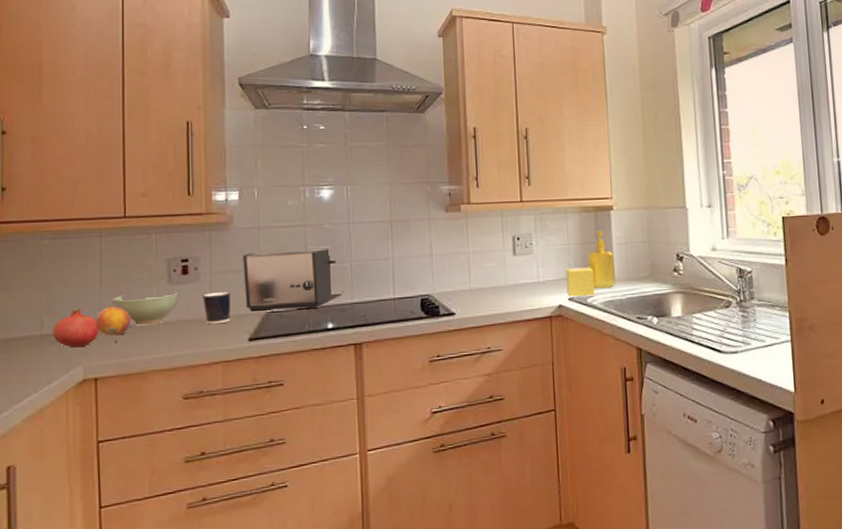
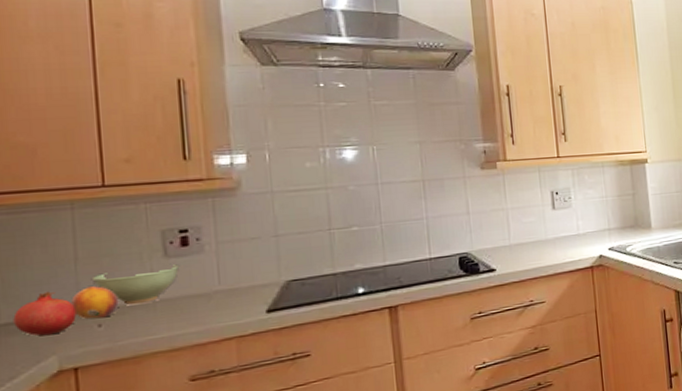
mug: present [202,292,231,325] -> none [207,262,244,299]
toaster: present [243,246,344,311] -> none [255,208,374,281]
sponge: present [566,267,595,297] -> none [605,217,634,247]
soap dispenser: present [587,231,615,289] -> none [625,183,652,238]

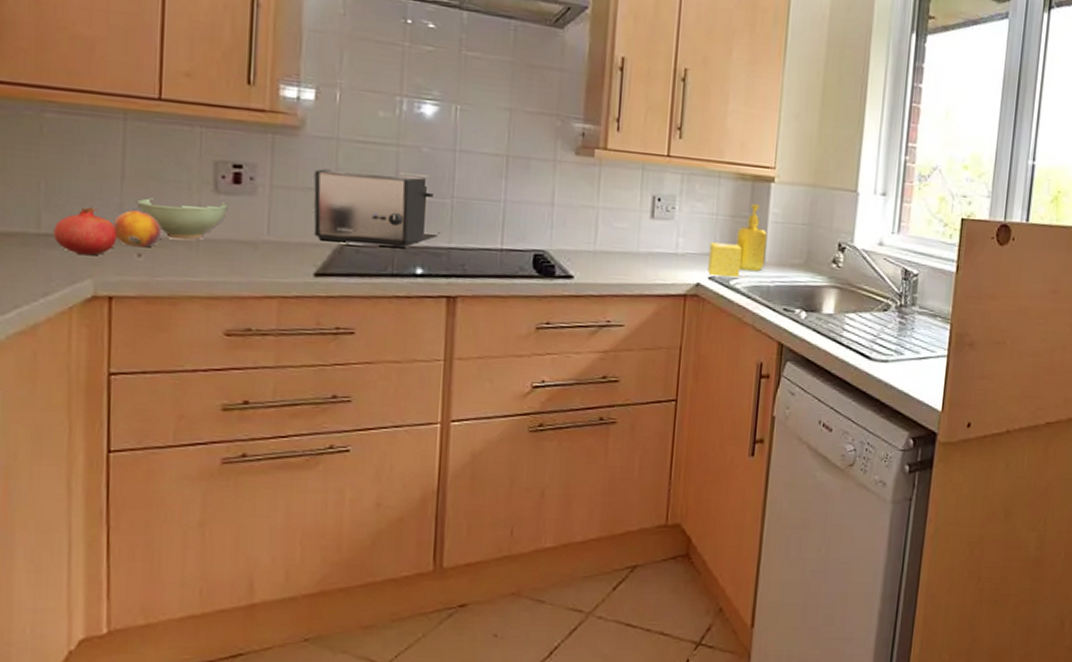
toaster: none [255,208,374,281] -> present [314,168,440,249]
sponge: none [605,217,634,247] -> present [708,242,742,278]
soap dispenser: none [625,183,652,238] -> present [736,204,767,272]

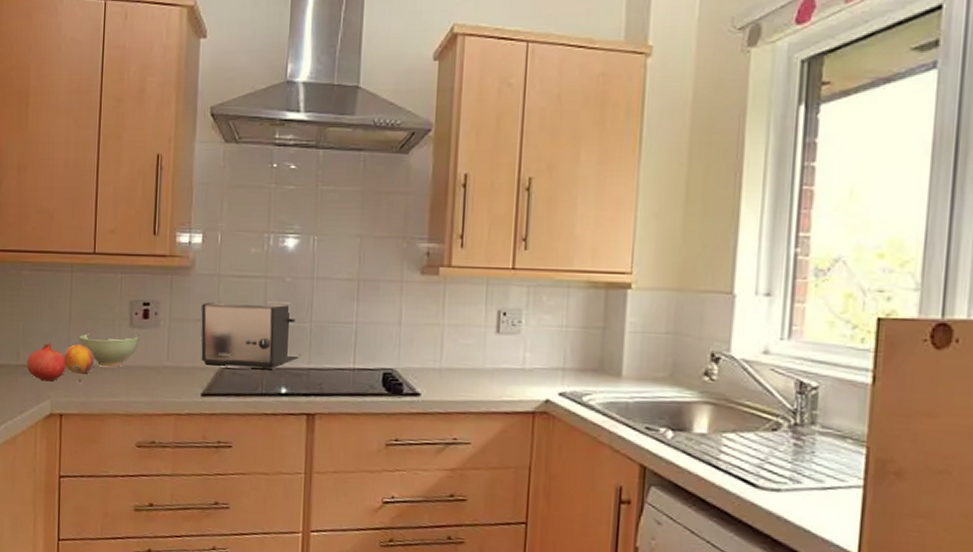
sponge: present [708,242,742,278] -> none [558,356,595,394]
soap dispenser: present [736,204,767,272] -> none [588,314,624,387]

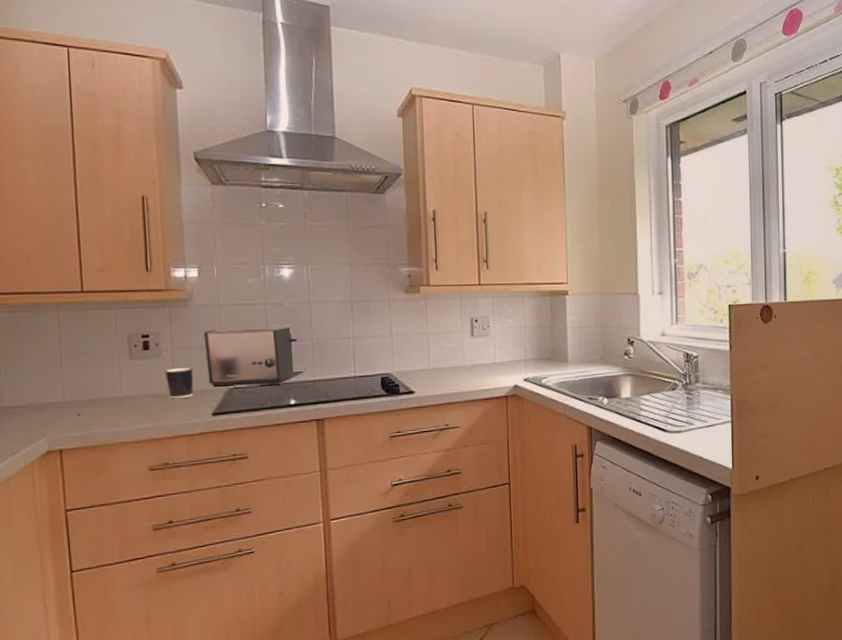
fruit: present [26,343,66,382] -> none [14,382,61,420]
fruit: present [63,344,95,374] -> none [57,380,94,409]
bowl: present [79,334,139,367] -> none [74,366,141,400]
mug: none [160,340,188,375] -> present [164,368,194,399]

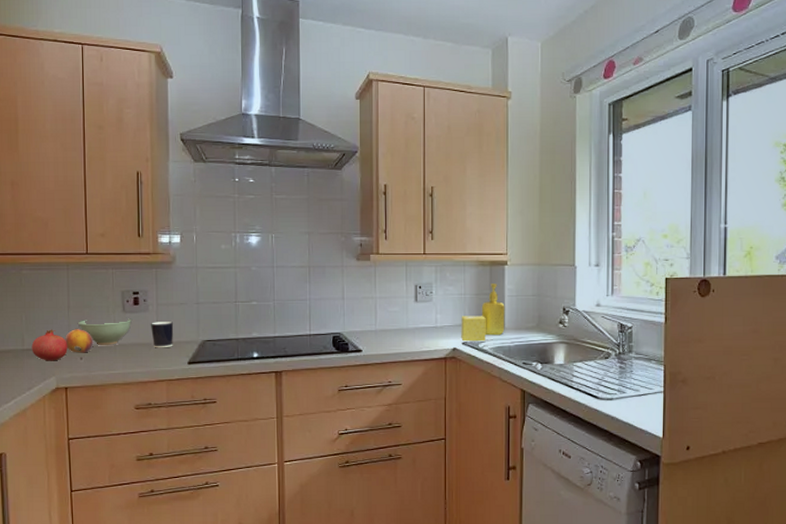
fruit: none [14,382,61,420] -> present [31,329,68,361]
fruit: none [57,380,94,409] -> present [65,329,94,353]
bowl: none [74,366,141,400] -> present [78,318,132,346]
toaster: present [204,325,305,387] -> none [184,286,267,340]
sponge: none [521,349,549,378] -> present [461,316,486,342]
soap dispenser: none [542,315,568,371] -> present [481,284,505,336]

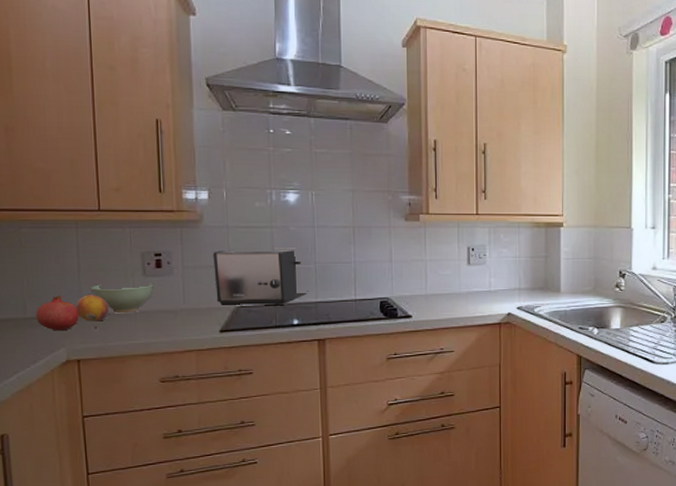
mug: present [150,322,174,348] -> none [175,286,203,316]
toaster: none [184,286,267,340] -> present [213,248,308,306]
sponge: present [461,316,486,342] -> none [516,279,541,306]
soap dispenser: present [481,284,505,336] -> none [536,246,561,300]

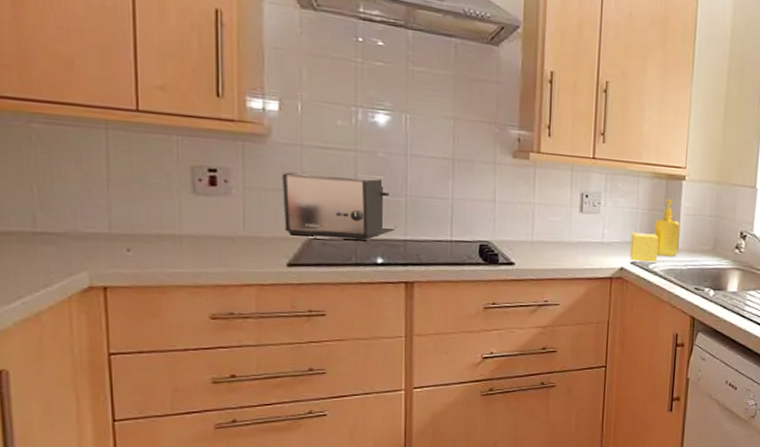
fruit: present [35,295,79,331] -> none [48,208,107,251]
fruit: present [75,295,110,322] -> none [103,210,148,244]
bowl: present [91,283,154,314] -> none [124,199,206,236]
sponge: none [516,279,541,306] -> present [630,232,658,263]
soap dispenser: none [536,246,561,300] -> present [653,199,680,257]

